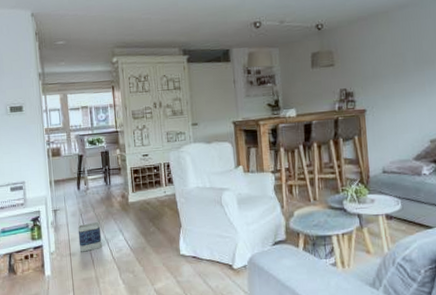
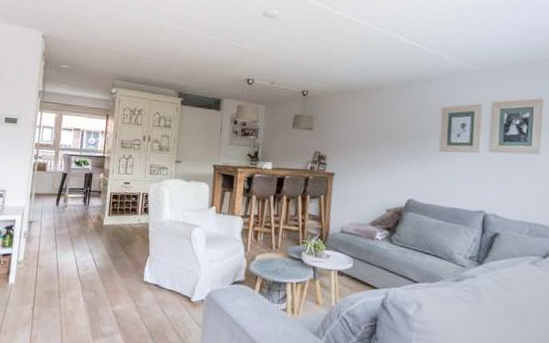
bag: present [77,205,102,252] -> none [47,221,72,266]

